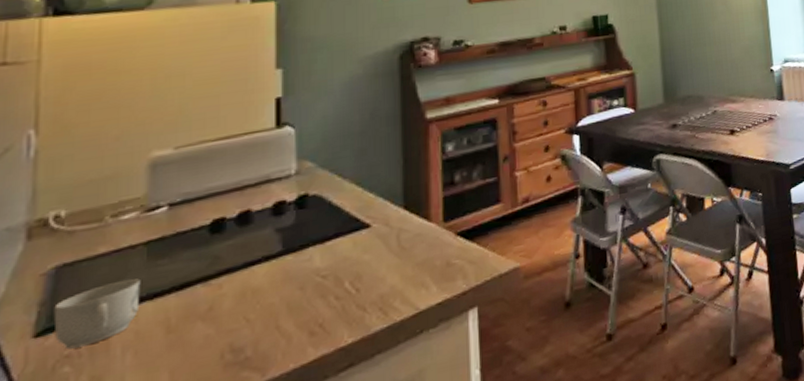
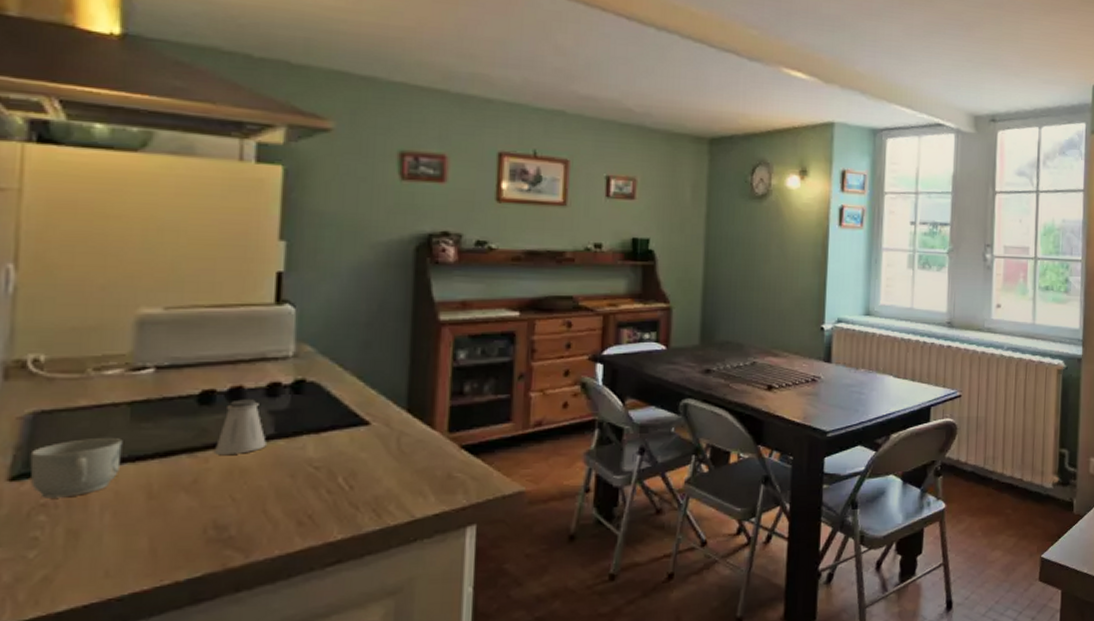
saltshaker: none [226,220,275,279] -> present [213,399,266,454]

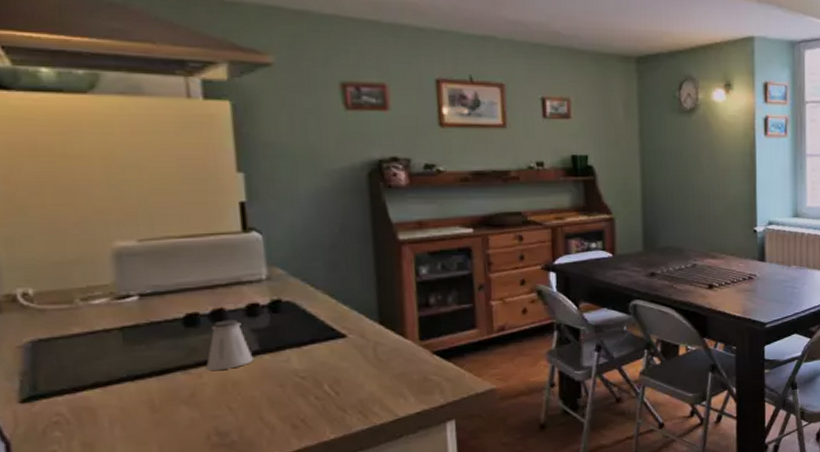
mug: present [30,438,123,498] -> none [35,360,121,417]

